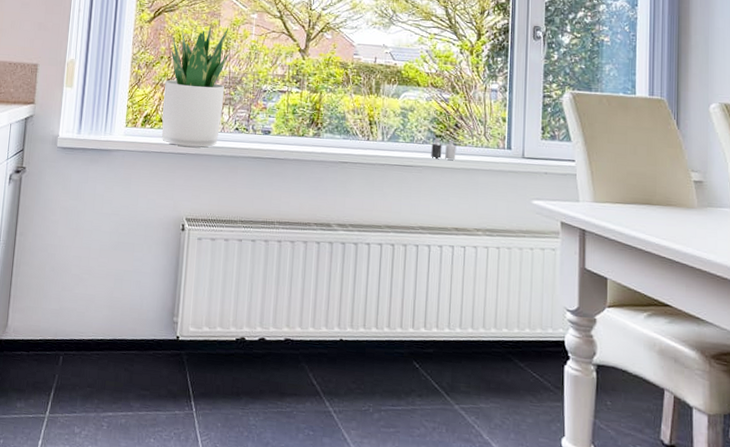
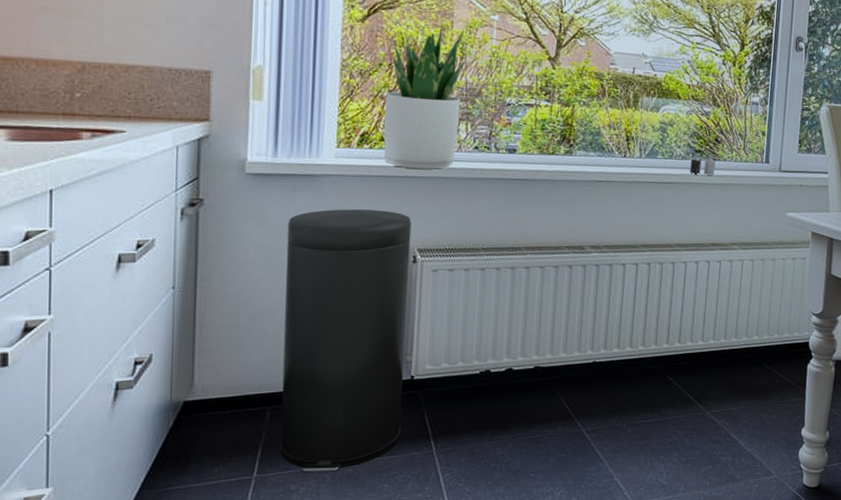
pedal bin: none [67,179,182,421] -> present [279,209,412,473]

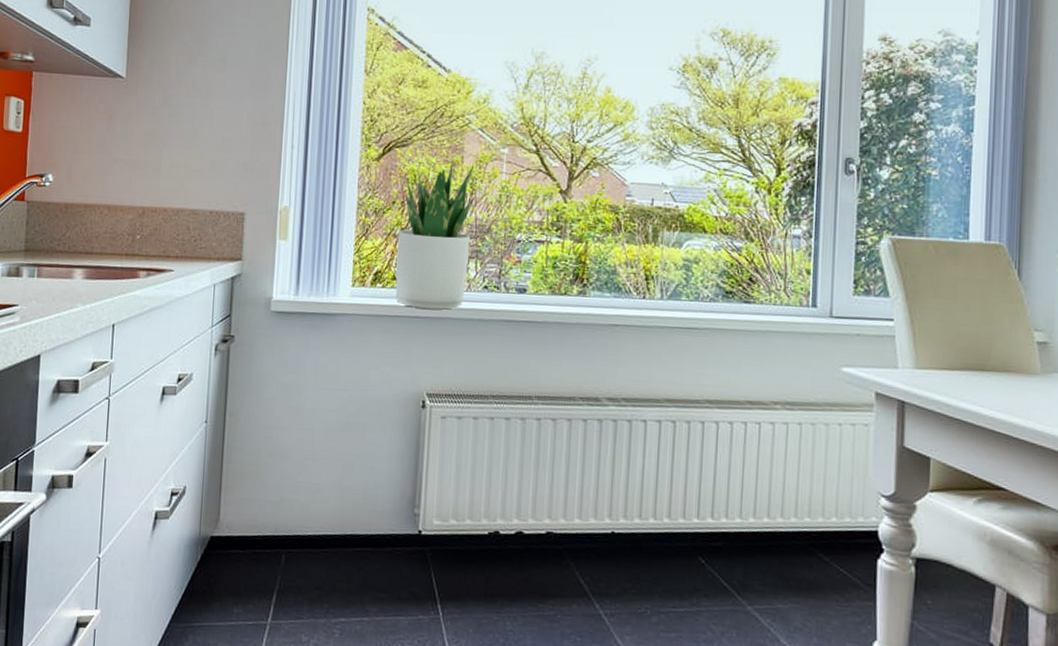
pedal bin: present [279,209,412,473] -> none [292,349,421,628]
candle: present [690,154,716,175] -> none [720,295,750,321]

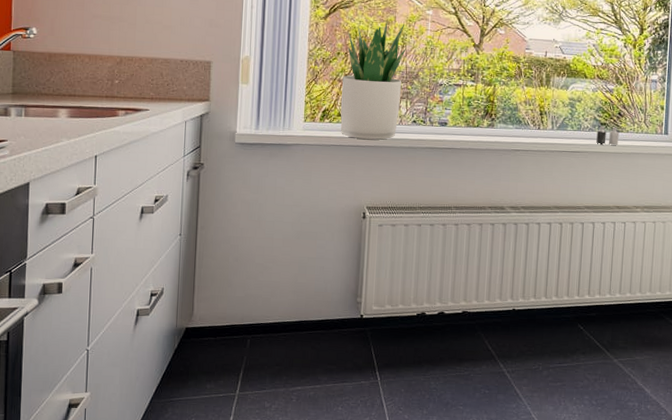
candle: none [720,295,750,321] -> present [596,126,619,145]

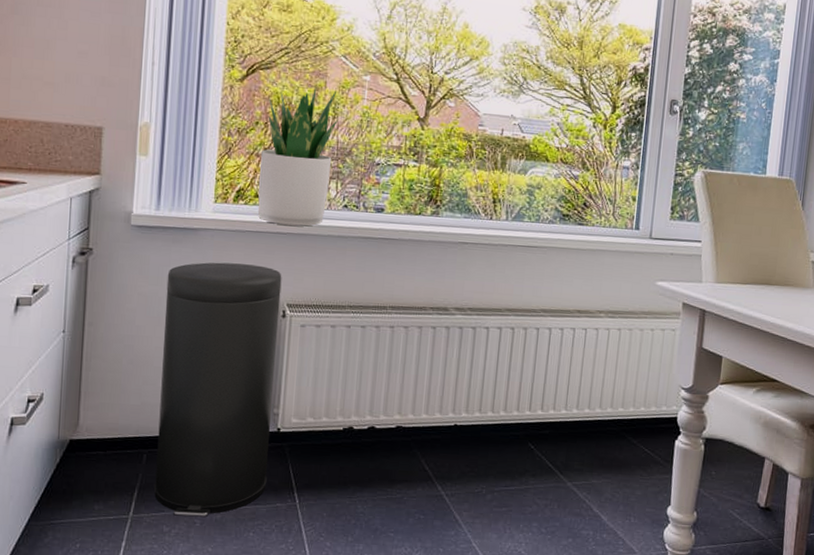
pedal bin: none [256,172,362,394] -> present [153,262,282,517]
candle: present [596,126,619,145] -> none [557,218,584,241]

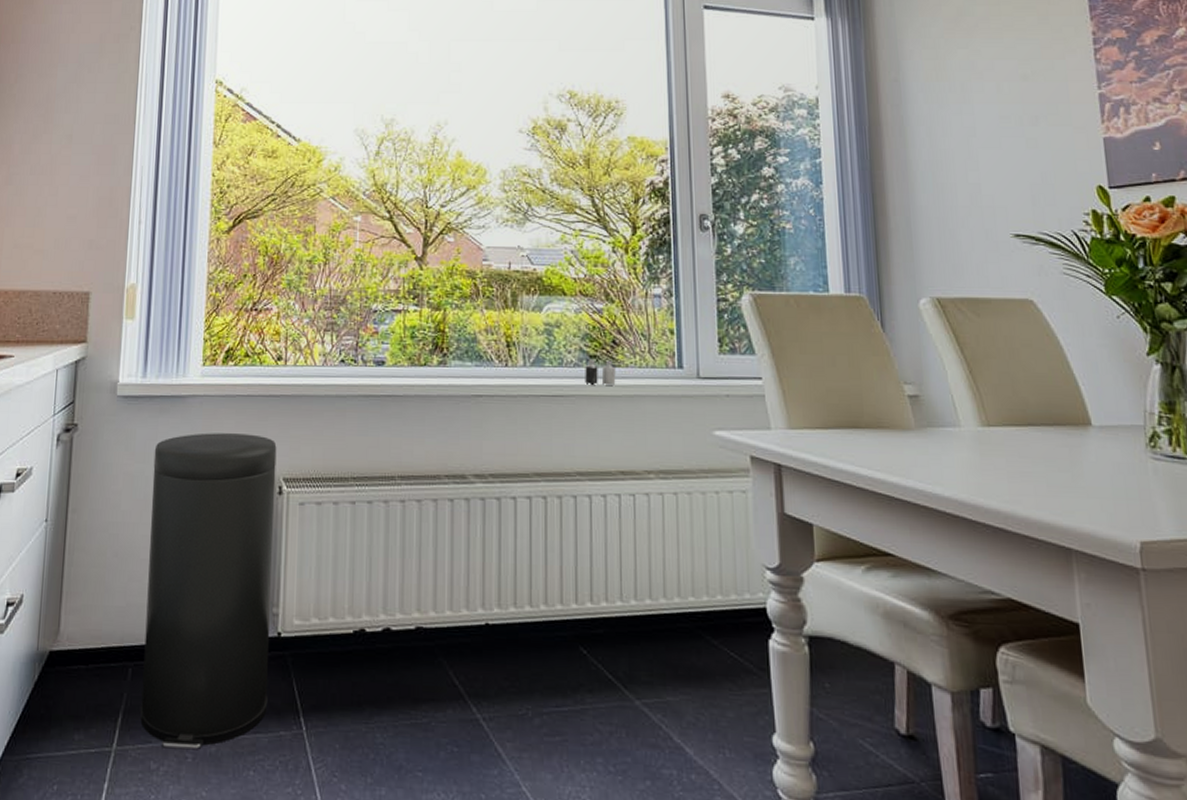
planter: present [258,87,338,227] -> none [248,233,329,387]
candle: none [557,218,584,241] -> present [585,360,616,385]

